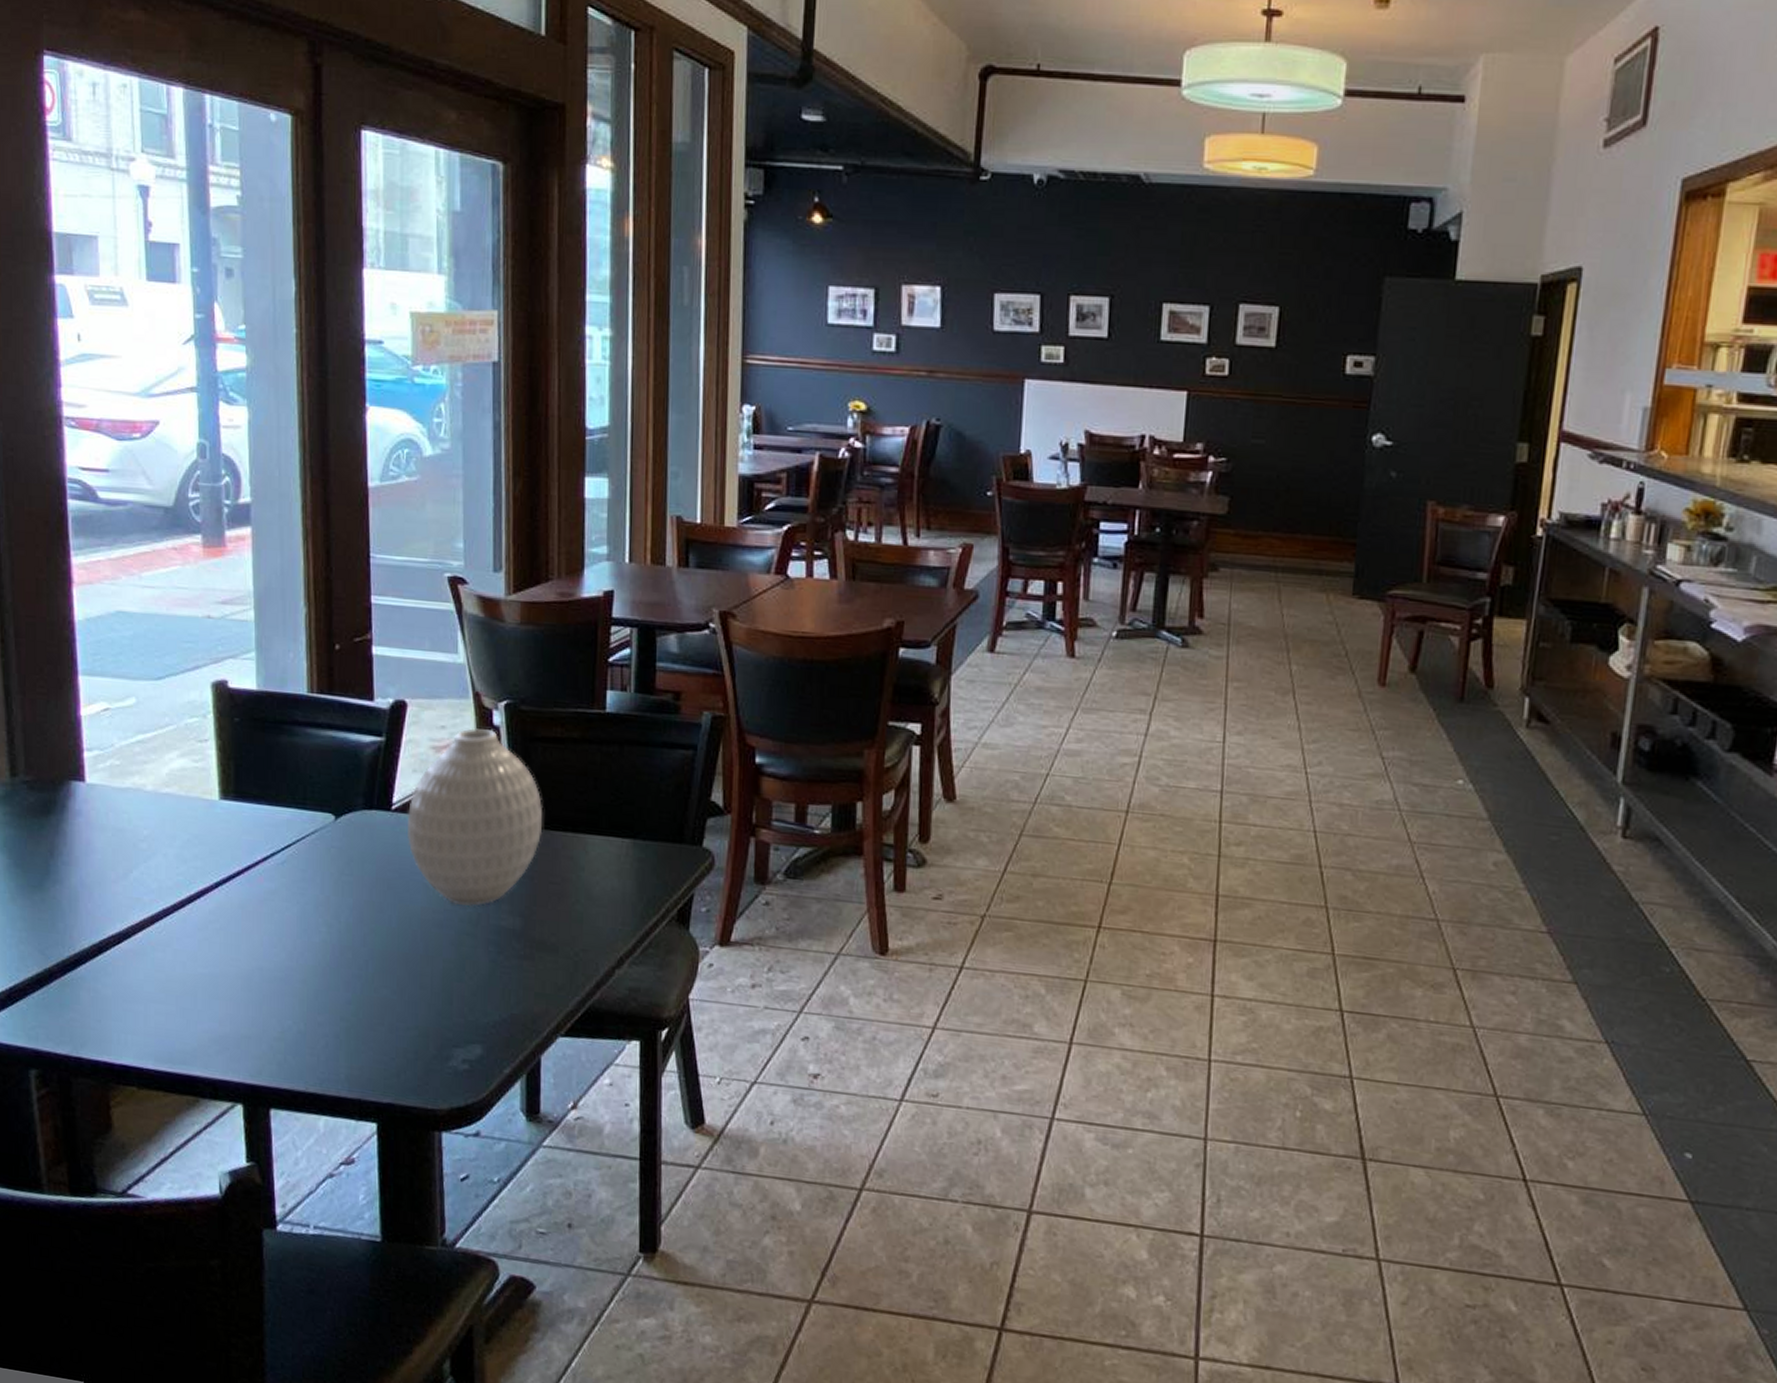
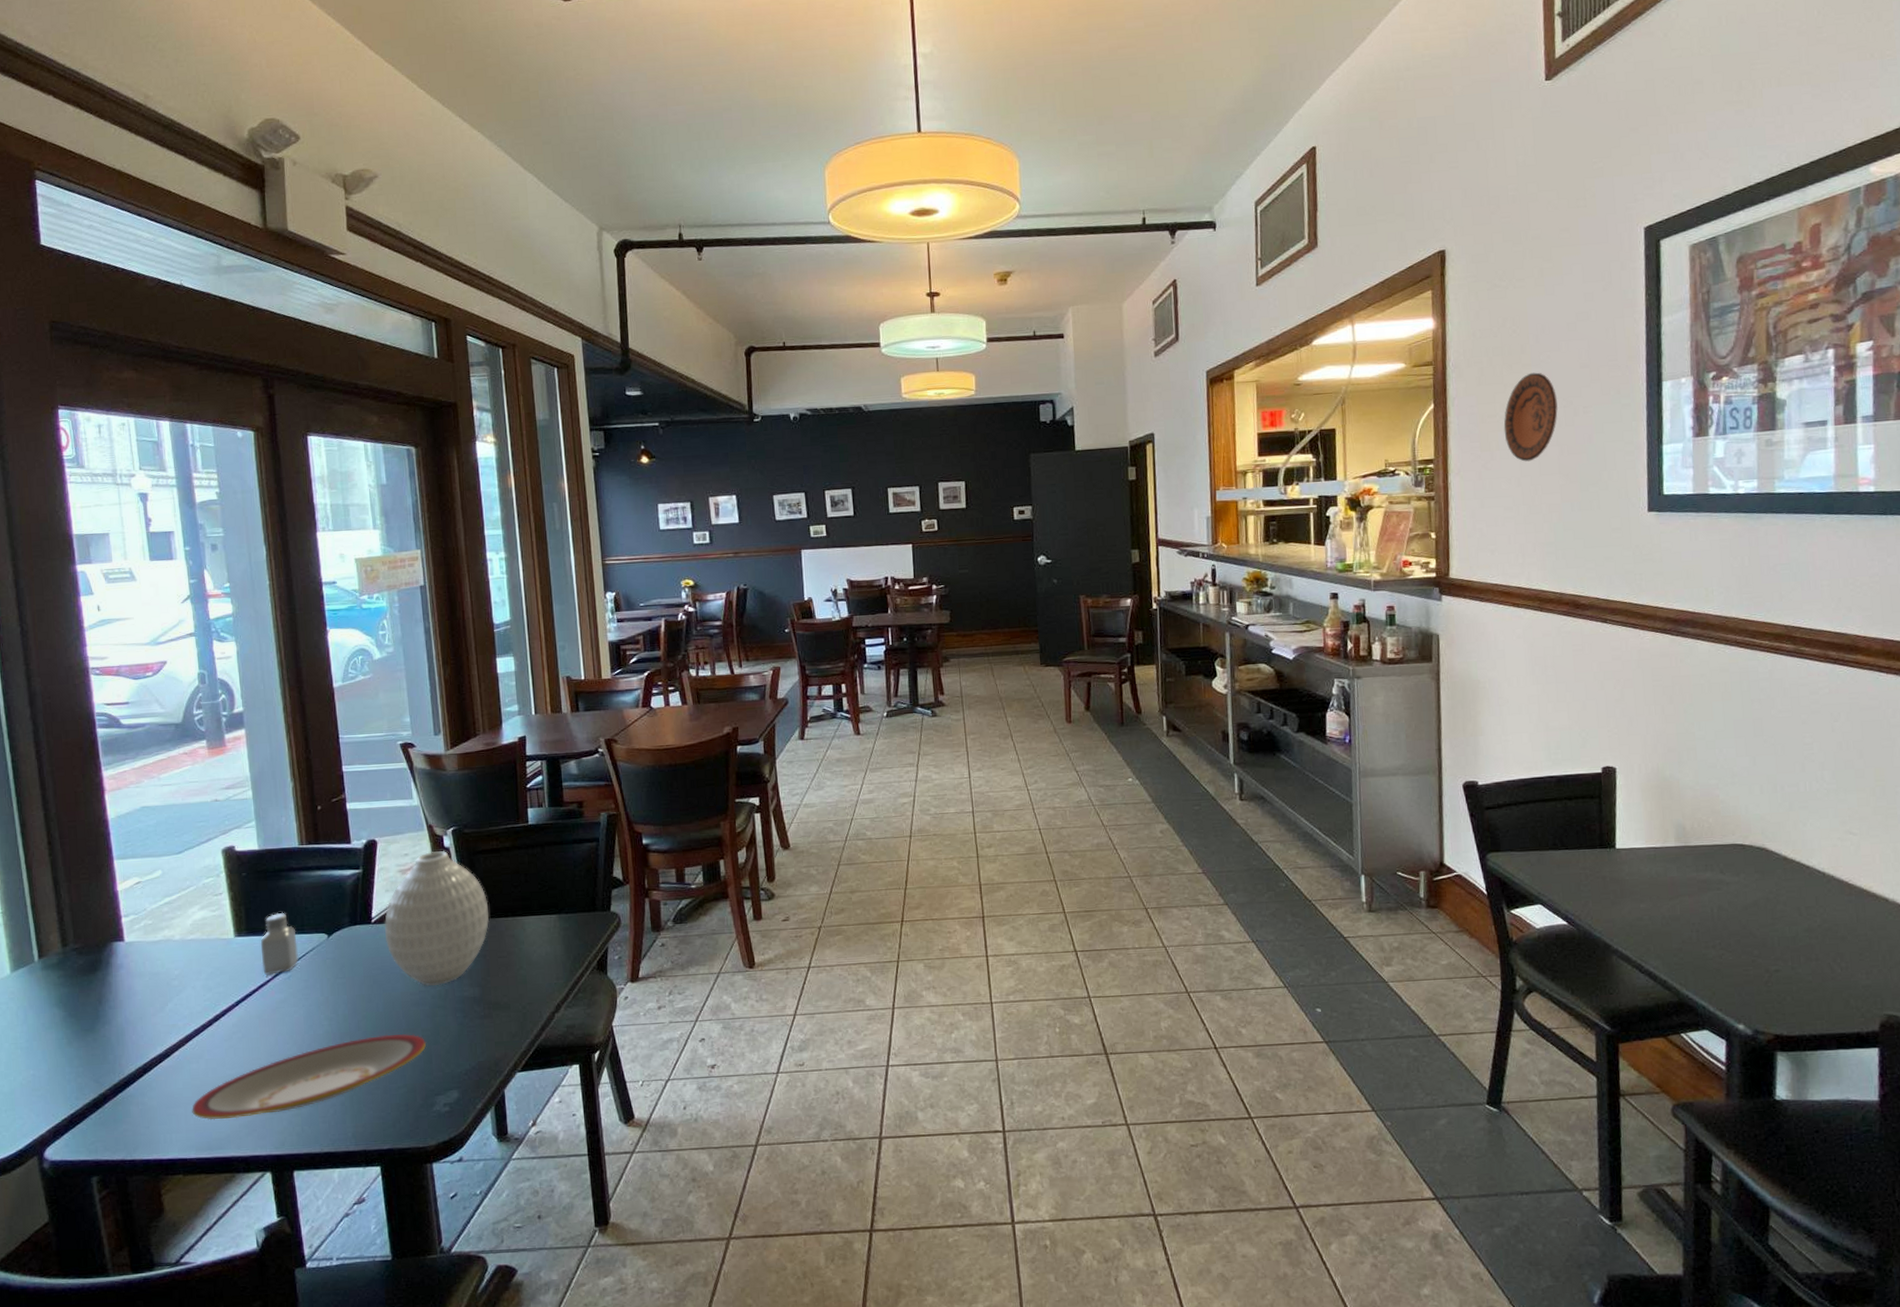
plate: none [153,956,448,1032] -> present [192,1034,427,1120]
saltshaker: none [250,777,297,856] -> present [260,912,299,975]

